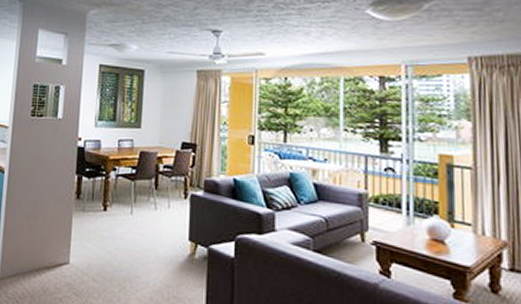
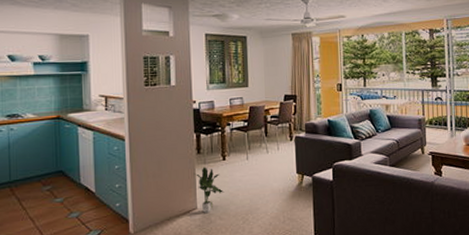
potted plant: none [70,215,102,271] -> present [193,167,224,213]

